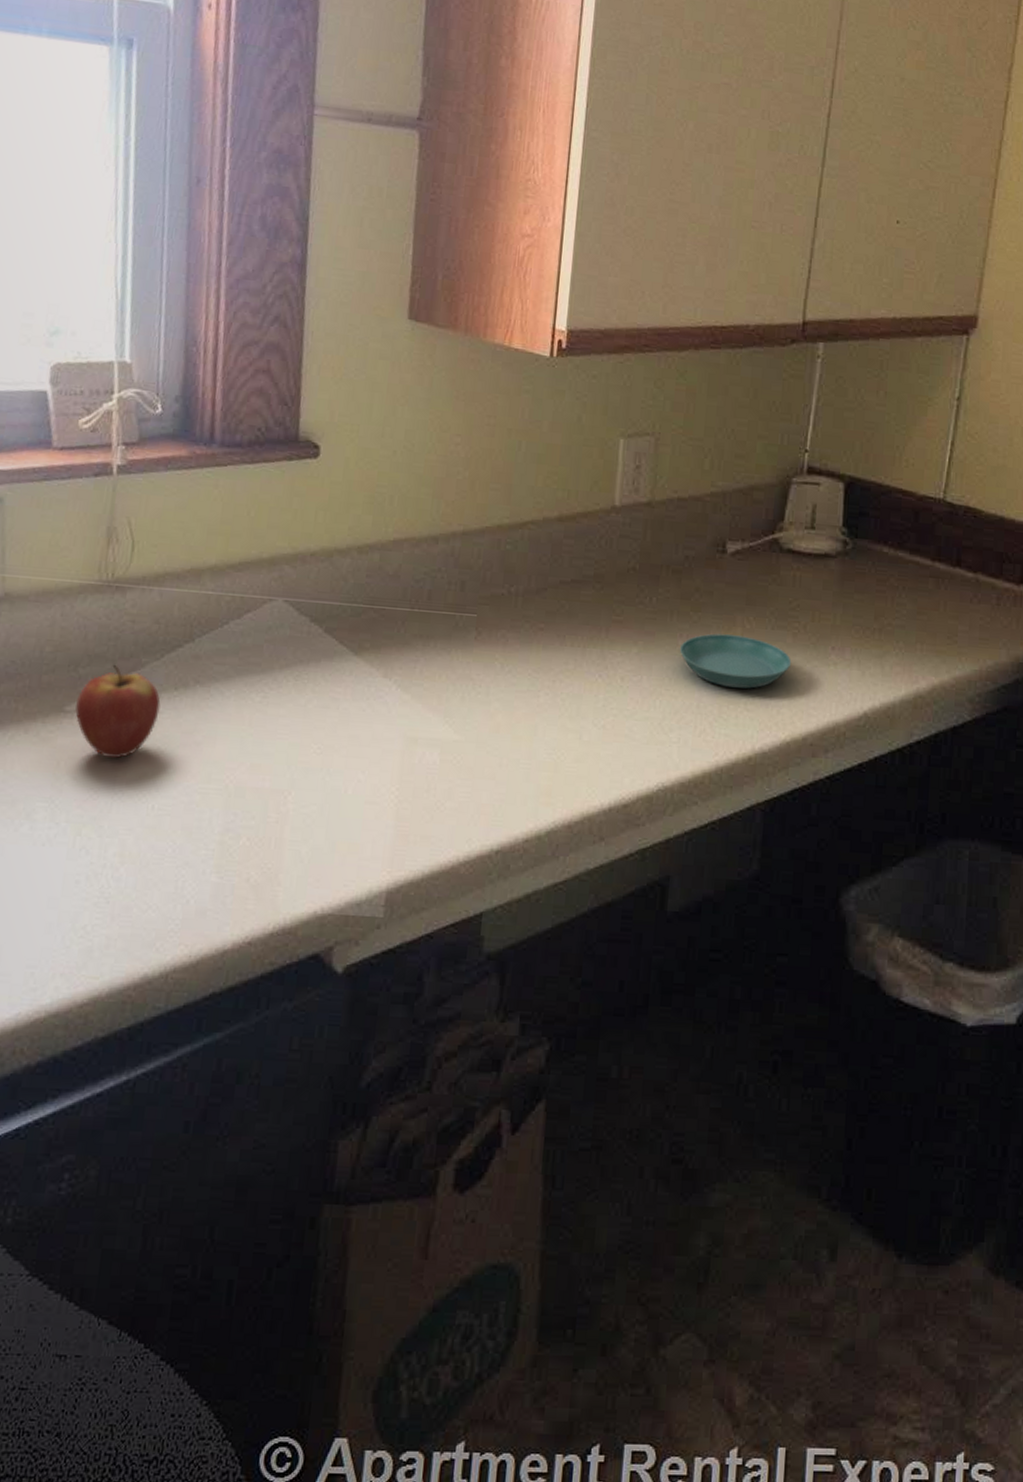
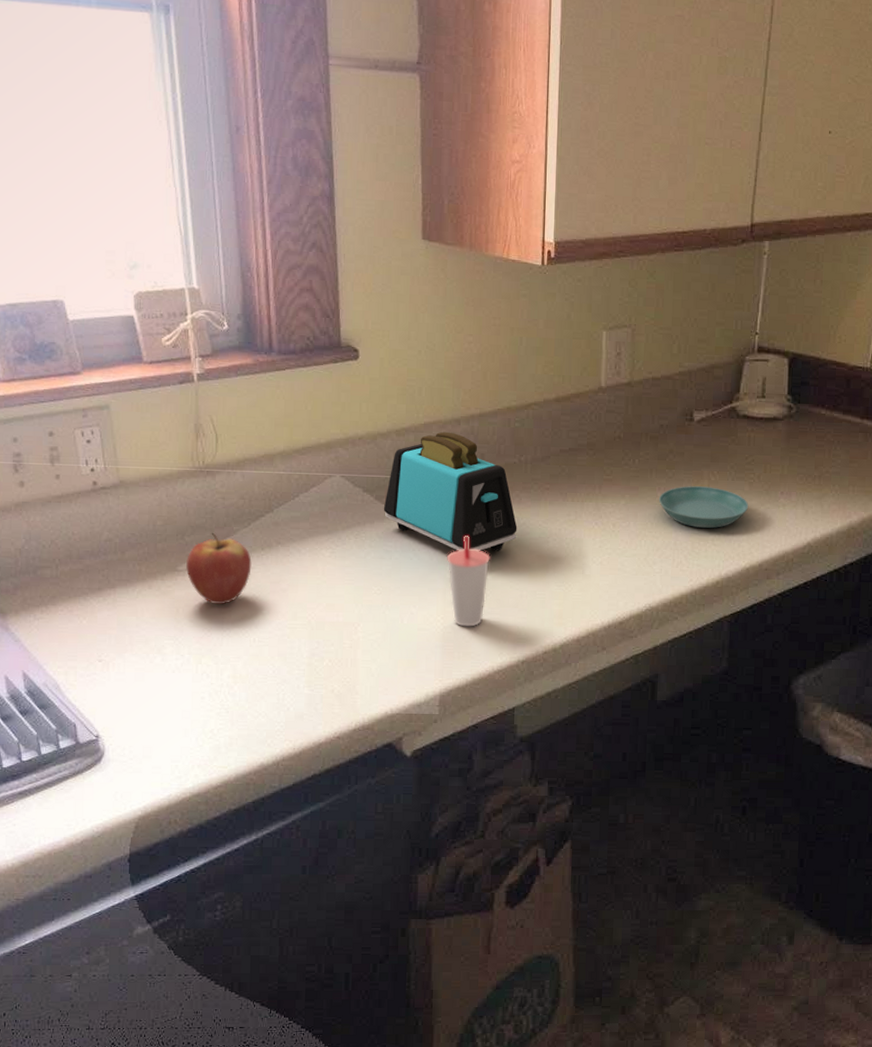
toaster: none [333,551,501,706] -> present [383,431,517,551]
cup: none [407,682,465,803] -> present [446,535,490,627]

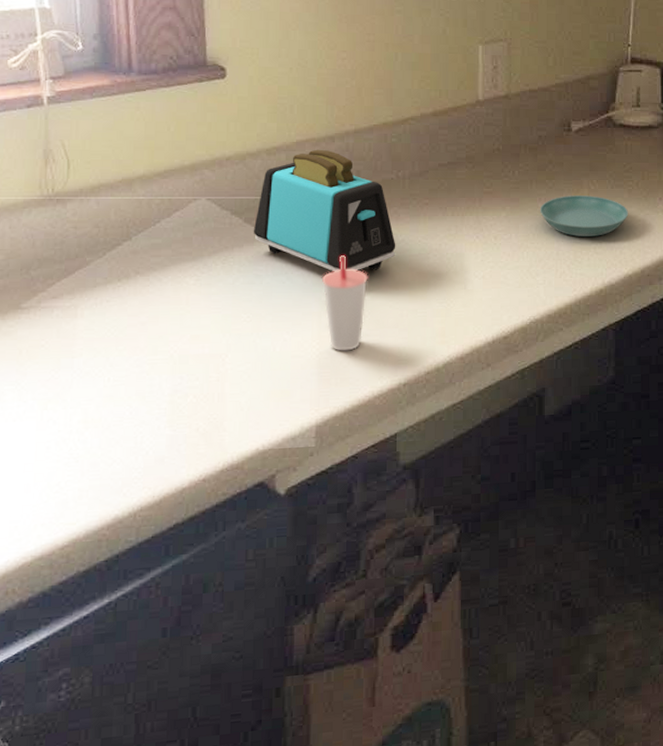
fruit: present [186,532,252,604] -> none [31,265,107,342]

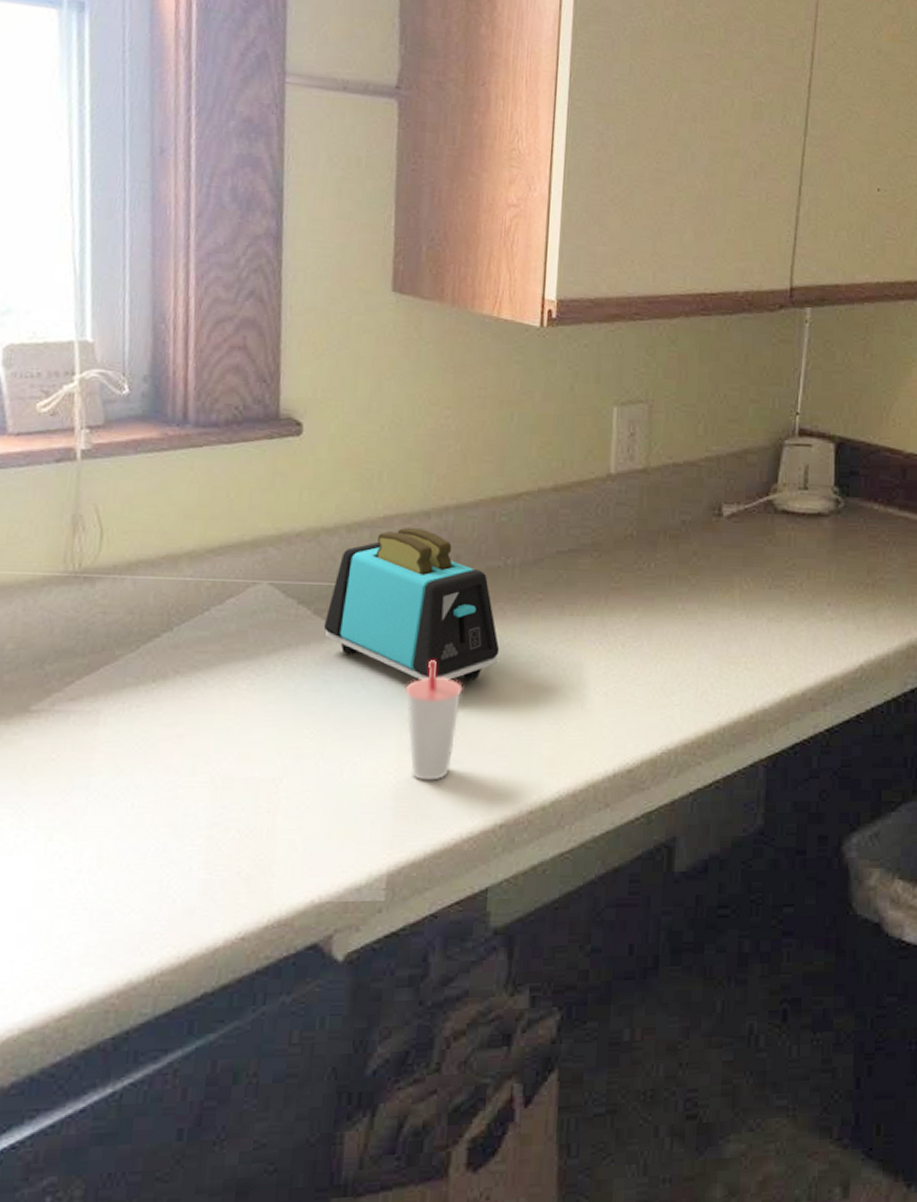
saucer: present [539,195,629,238] -> none [679,596,789,649]

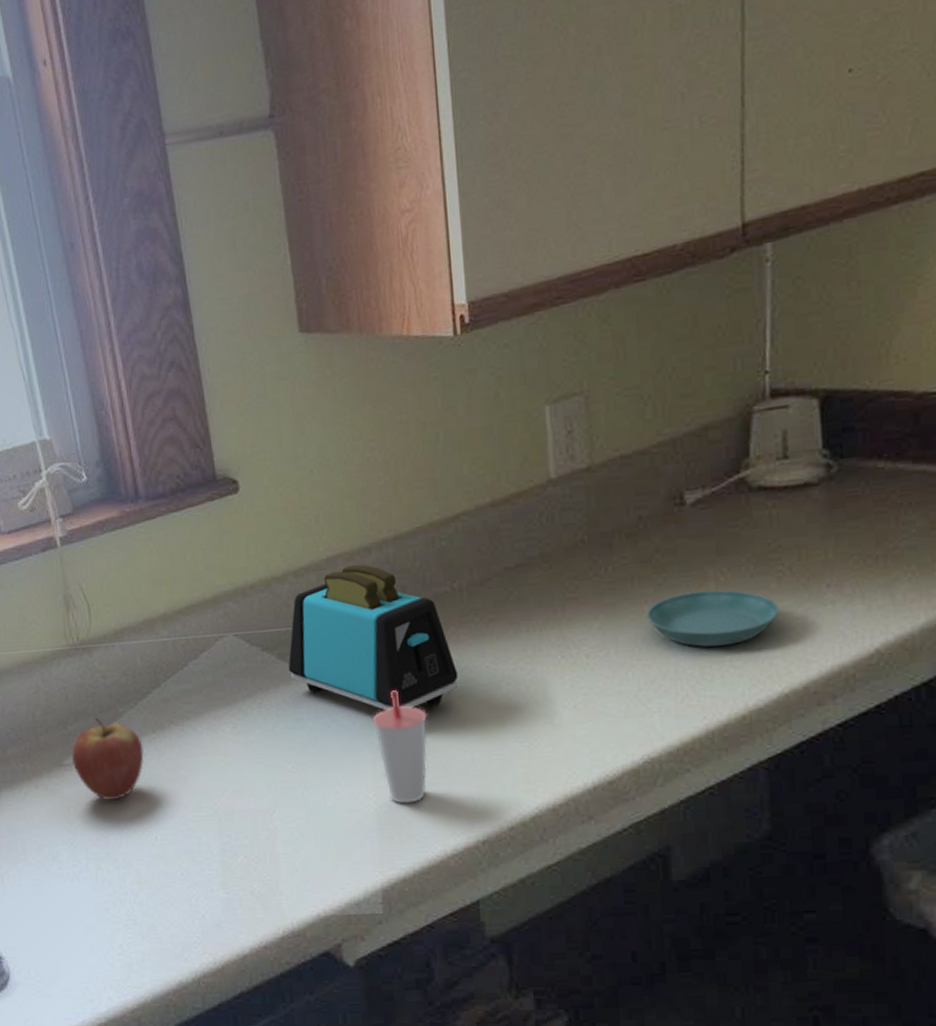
fruit: none [42,658,138,756] -> present [72,717,144,800]
saucer: none [679,596,789,649] -> present [646,590,780,647]

